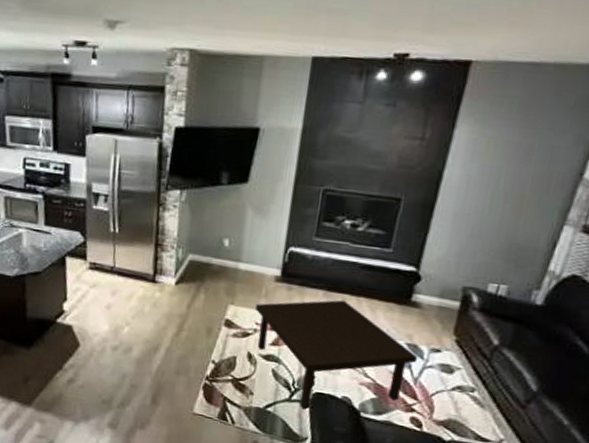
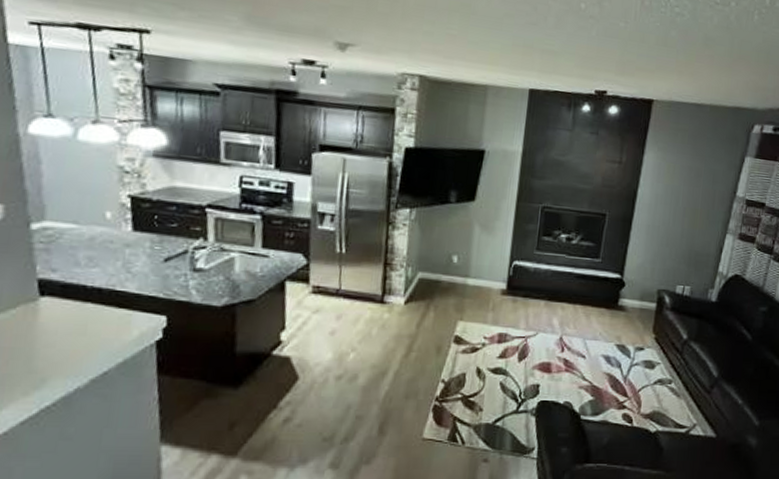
coffee table: present [256,300,418,410] -> none [484,308,626,420]

